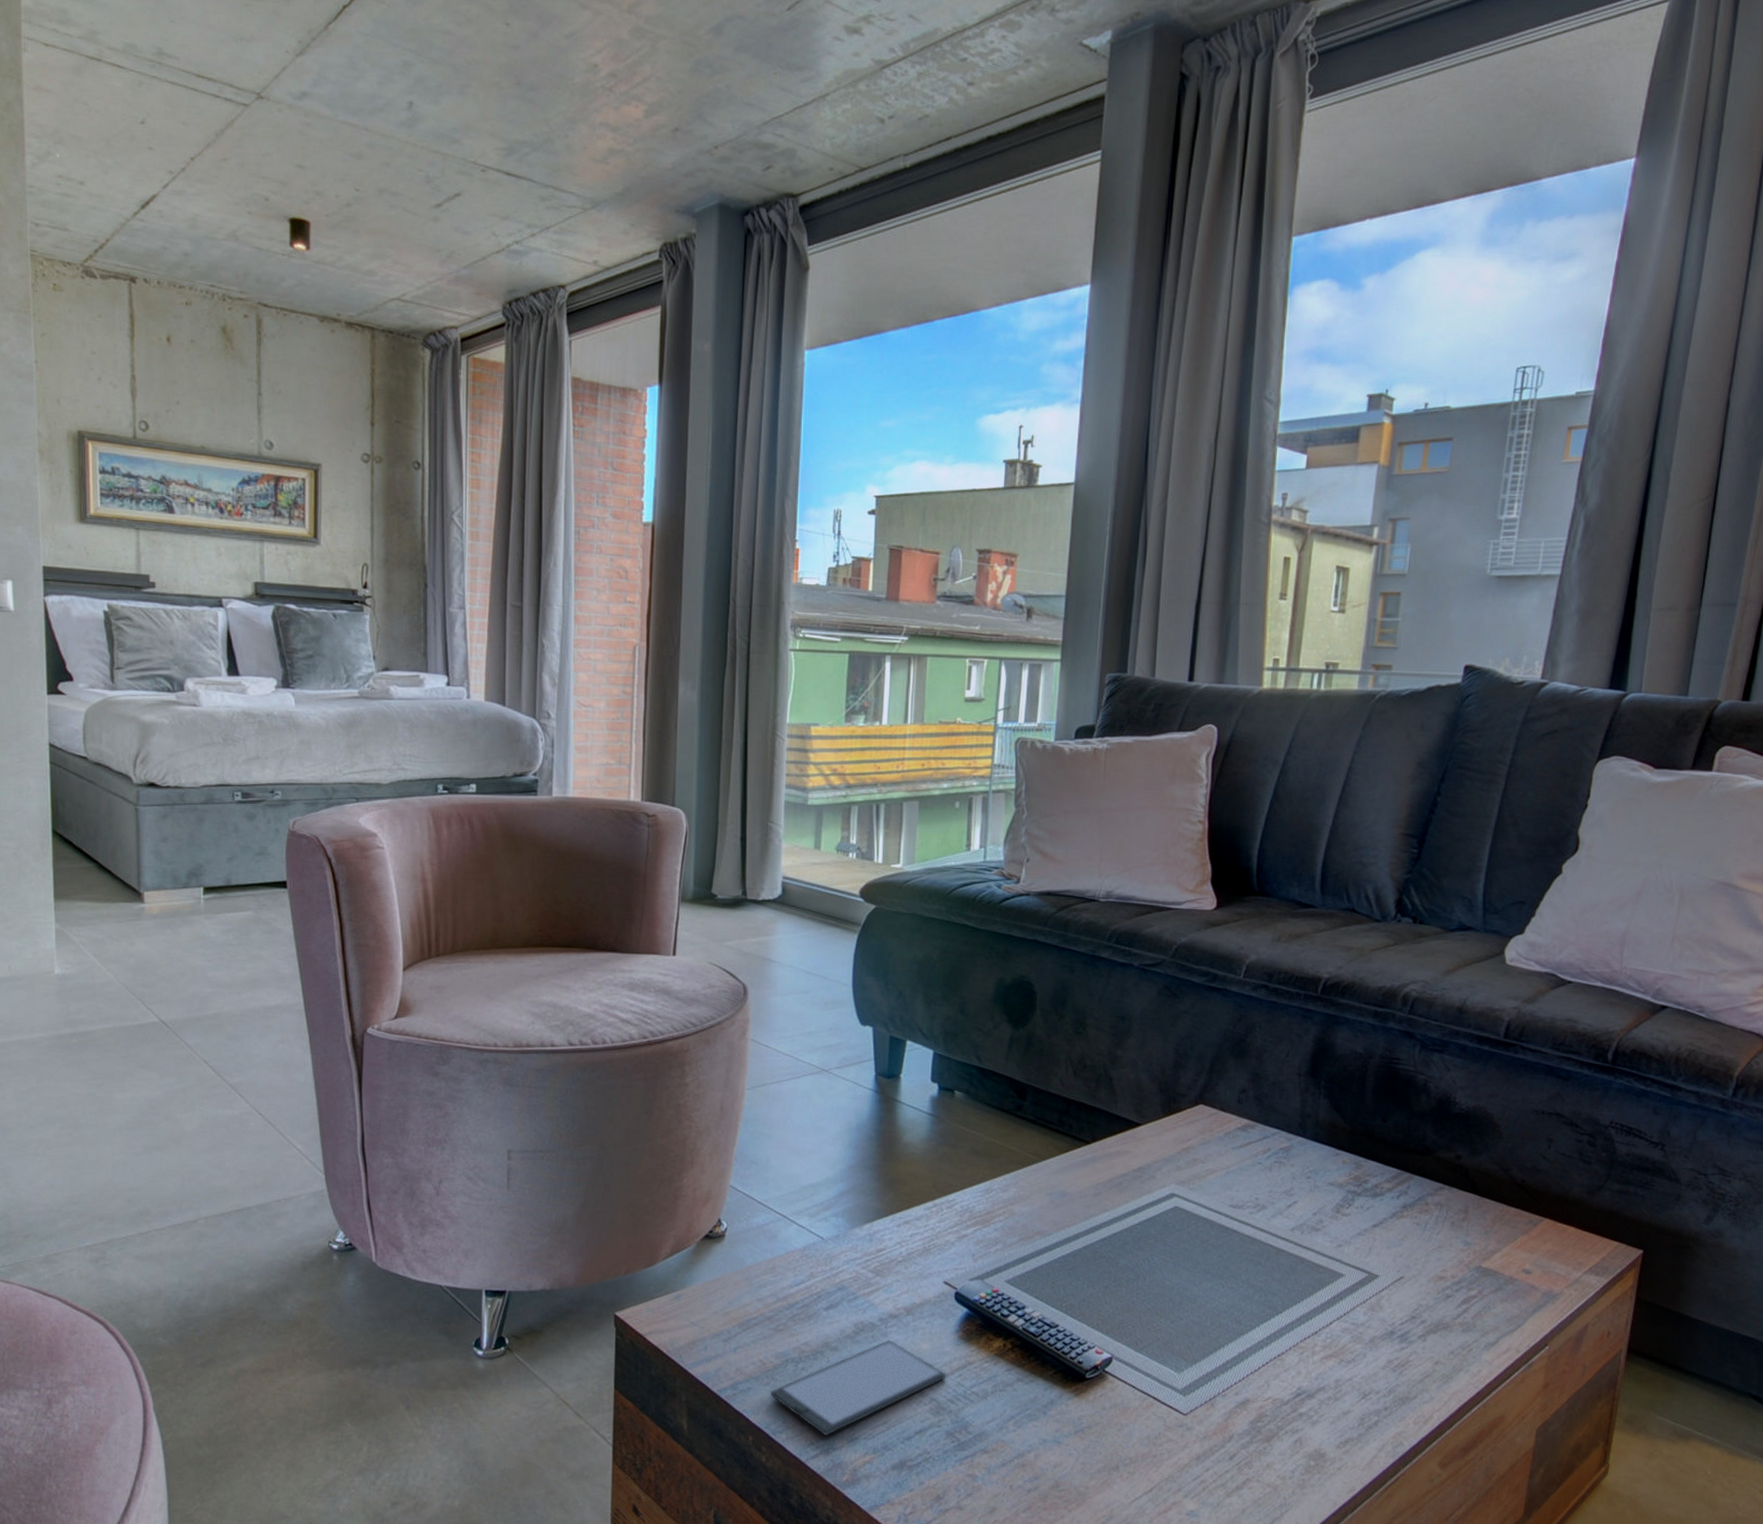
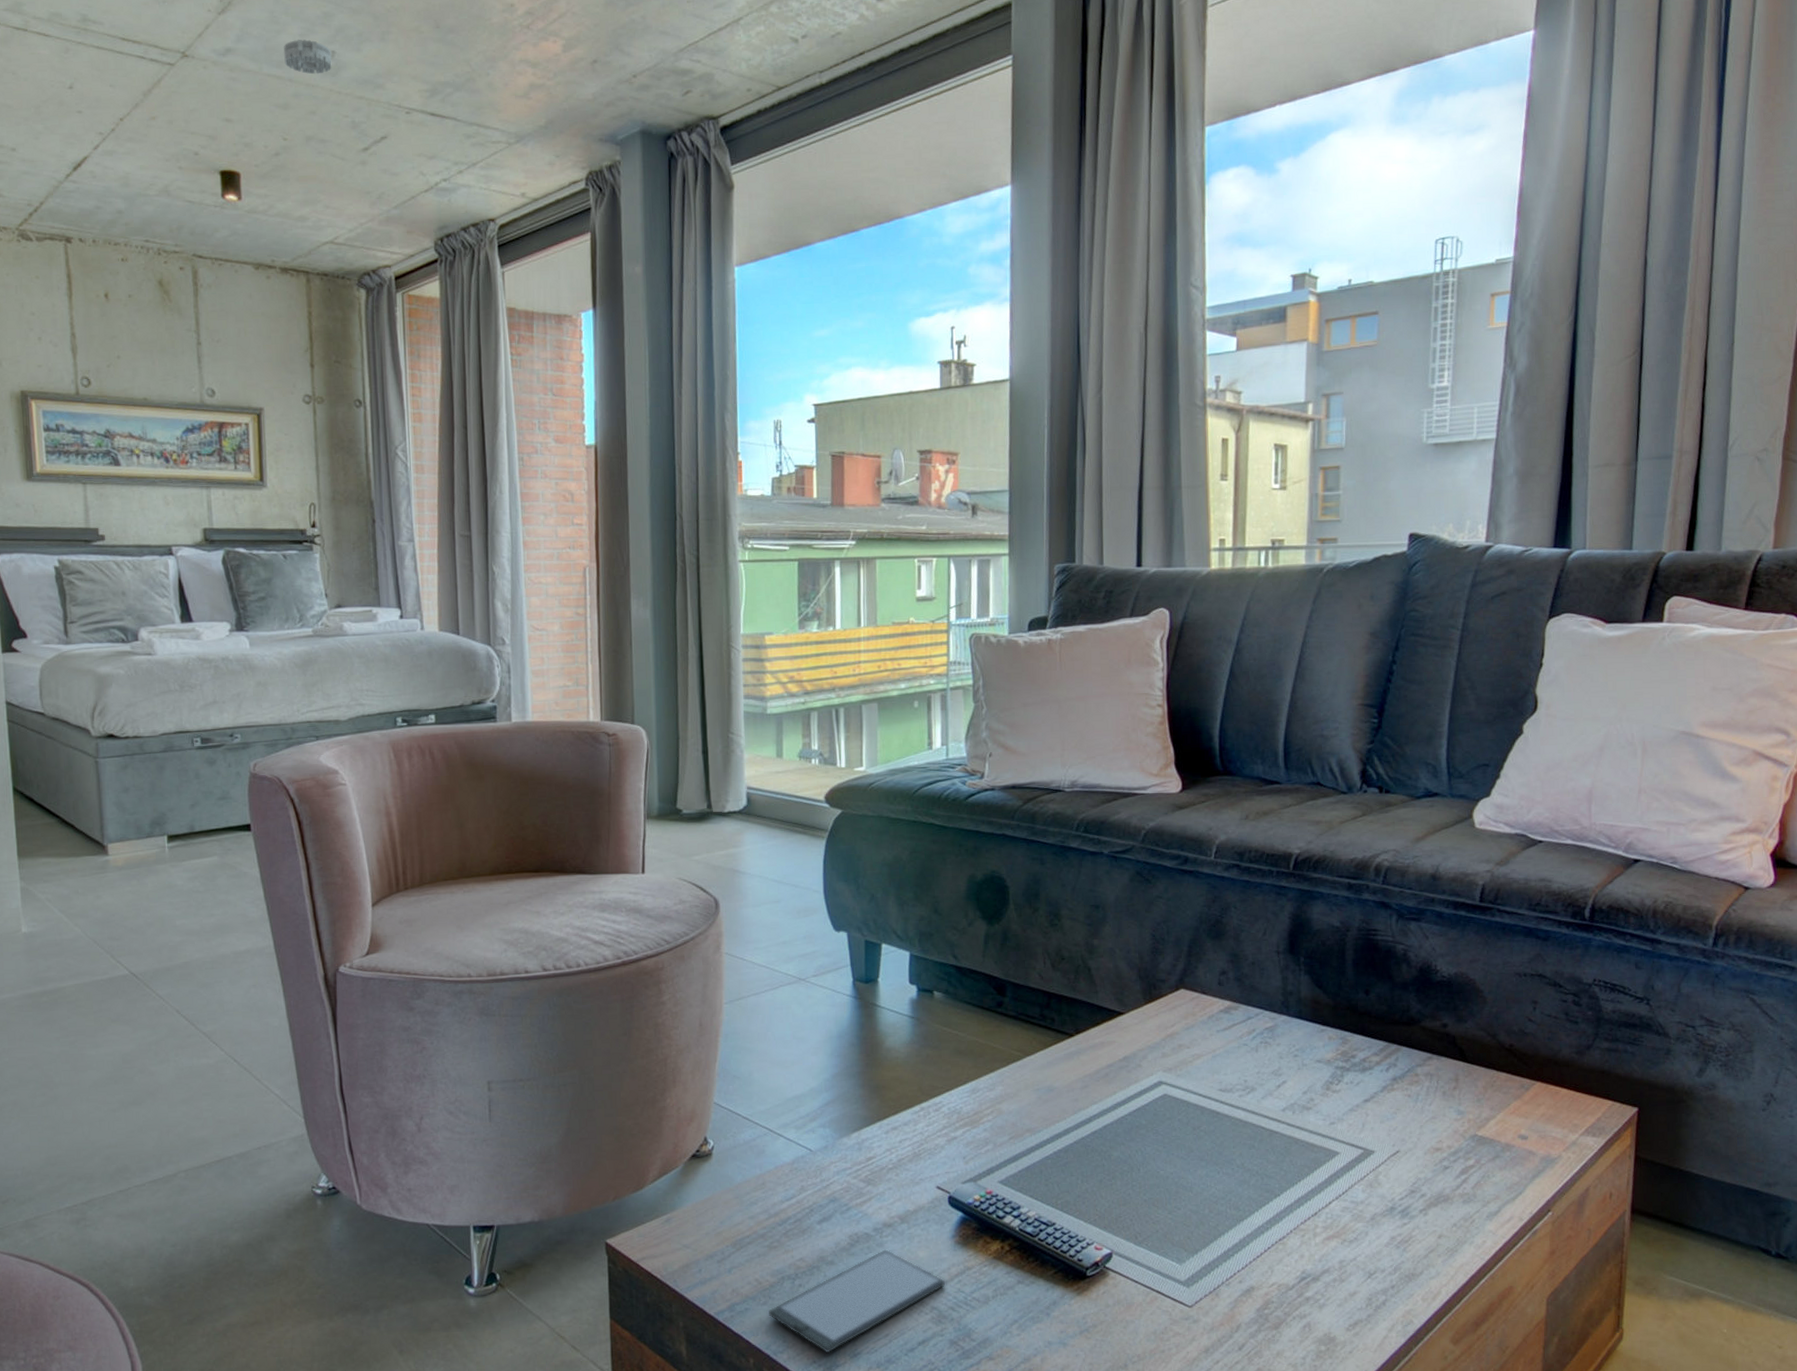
smoke detector: none [361,87,409,125] -> present [284,39,332,75]

